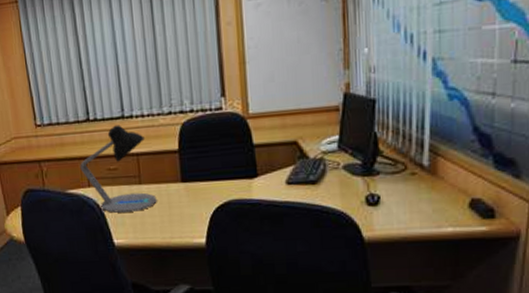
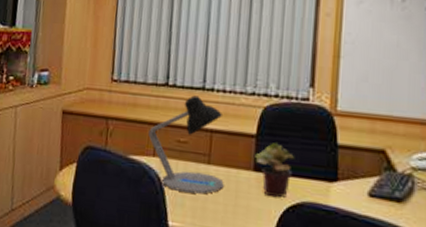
potted plant: none [180,154,217,202] -> present [255,143,295,198]

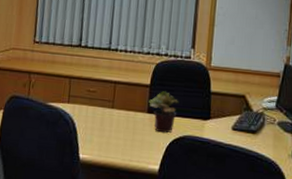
desk lamp: present [148,95,224,194] -> none [64,54,125,132]

